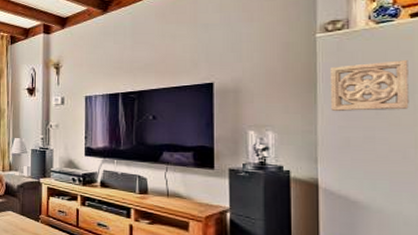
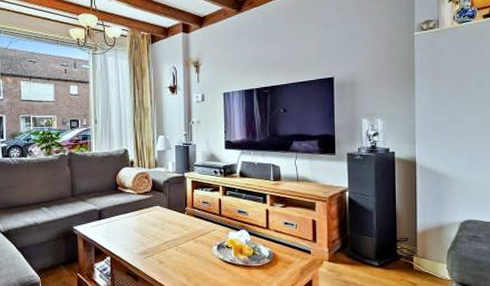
wall ornament: present [329,60,409,112] -> none [424,54,482,100]

